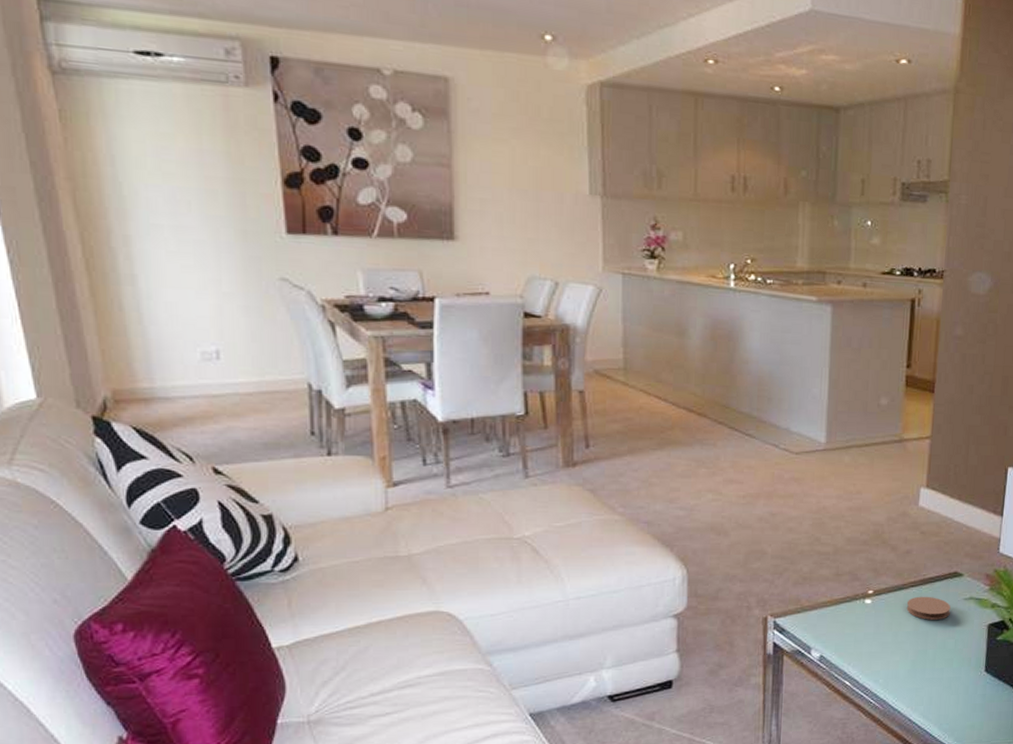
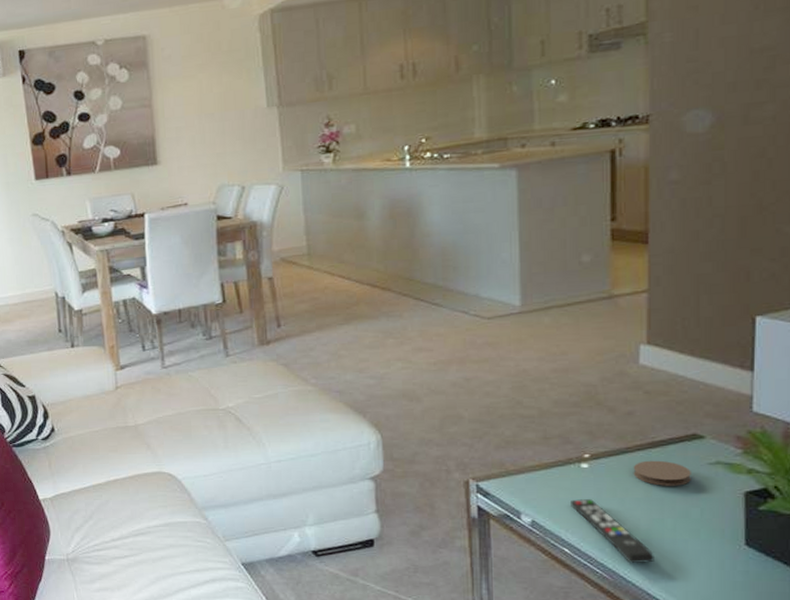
remote control: none [854,633,917,693] -> present [571,499,654,564]

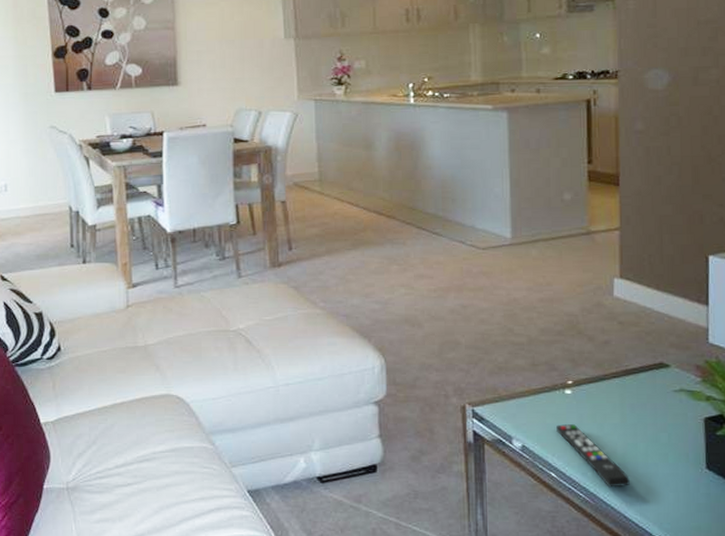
coaster: present [633,460,691,486] -> none [610,387,660,412]

